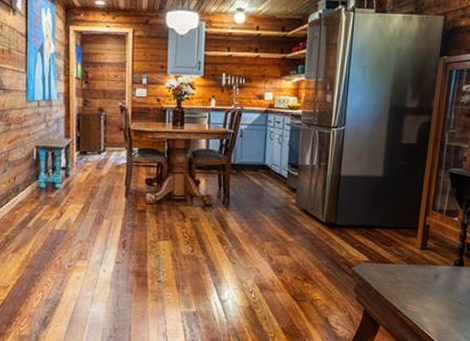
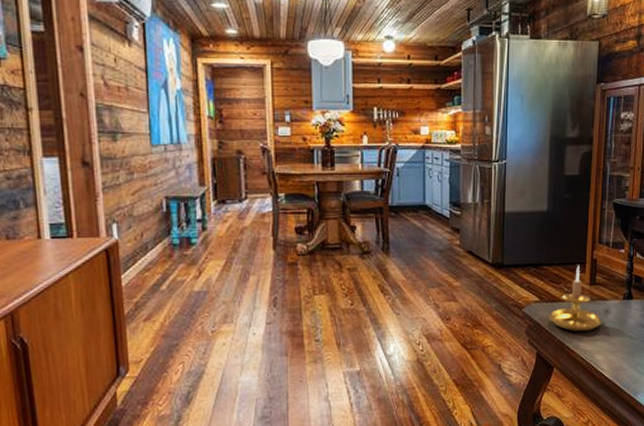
candle holder: none [378,230,430,294] -> present [549,265,601,332]

